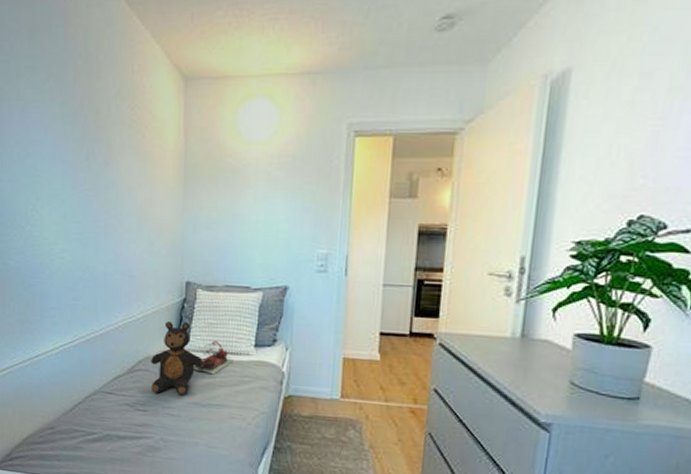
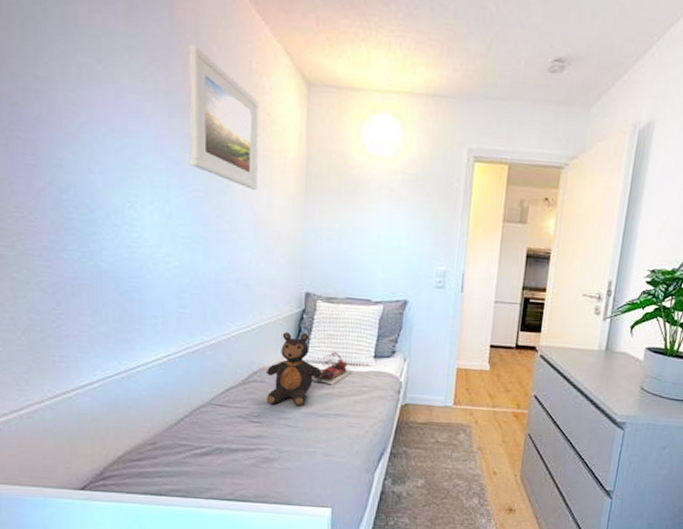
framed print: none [79,57,141,185] -> present [188,44,259,190]

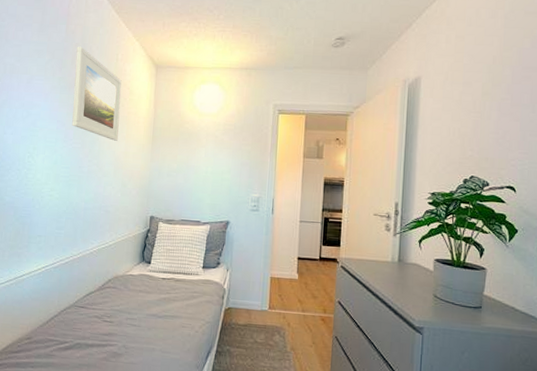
teddy bear: present [267,332,322,406] -> none [118,248,162,309]
book: present [312,352,351,386] -> none [153,263,185,291]

